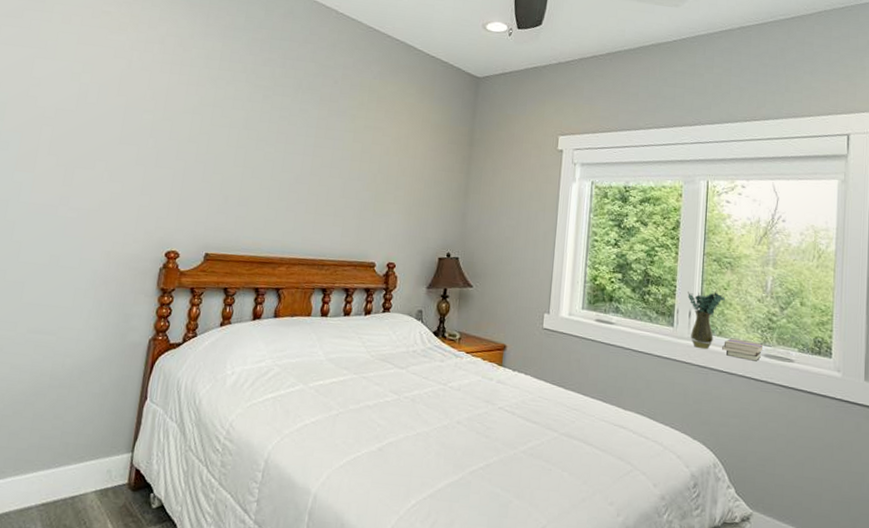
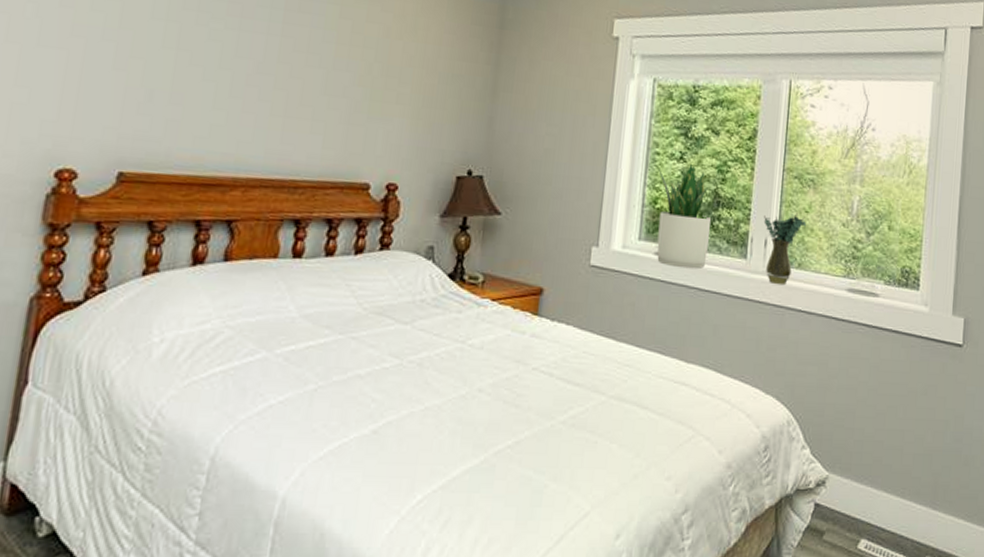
planter: none [597,250,643,334] -> present [657,165,712,270]
books: present [722,338,764,362] -> none [801,270,847,297]

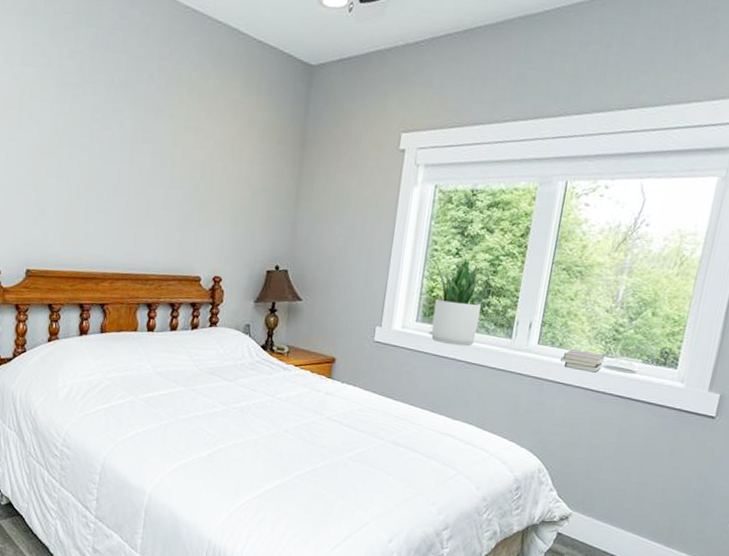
vase: present [763,213,806,286] -> none [528,300,571,362]
books: none [801,270,847,297] -> present [561,349,606,373]

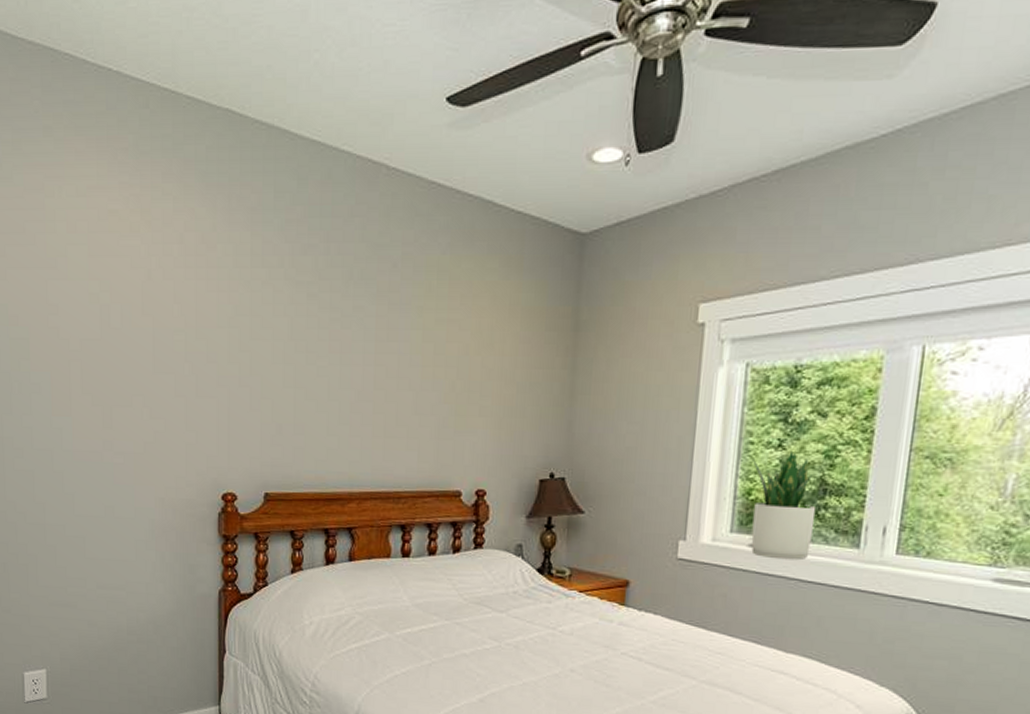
books: present [561,349,606,373] -> none [929,559,994,588]

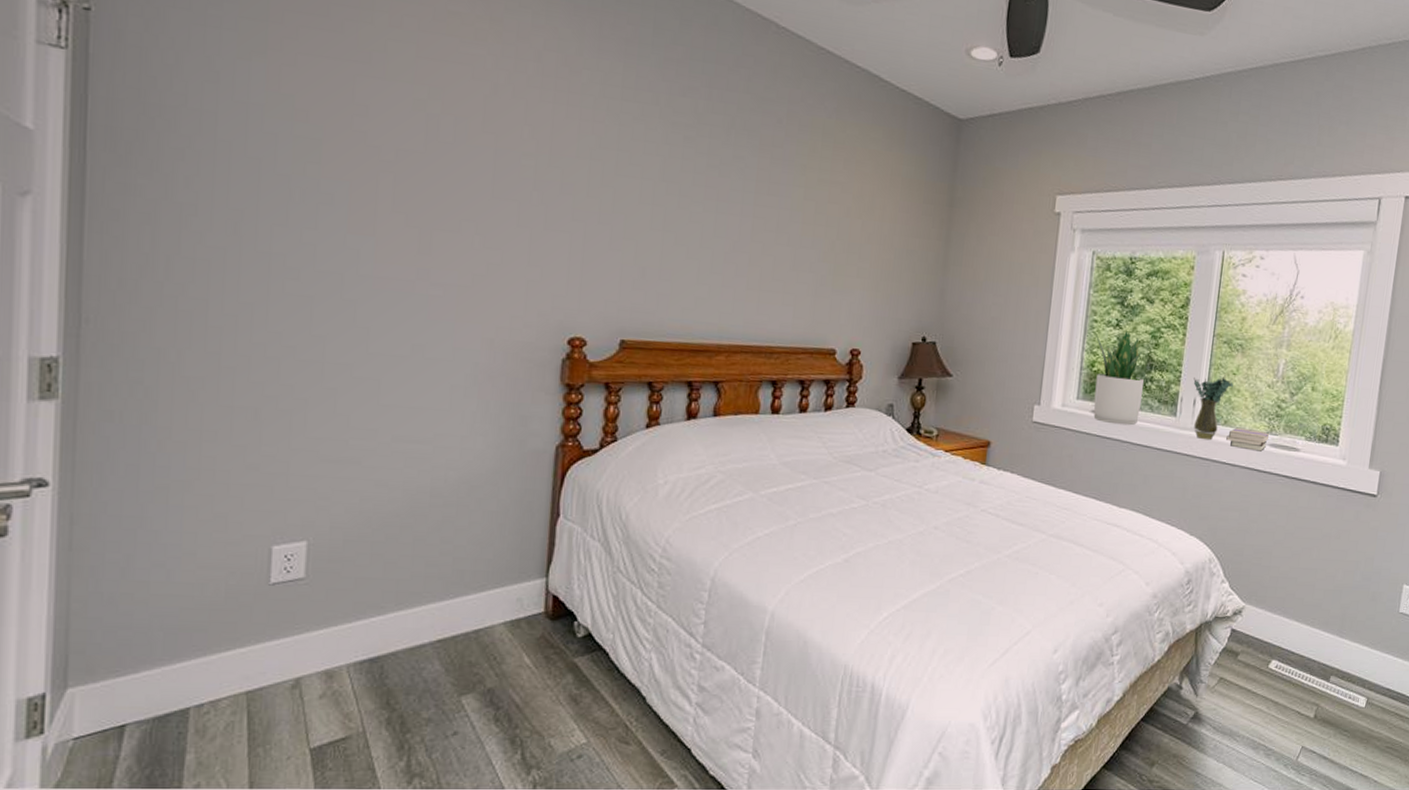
vase: none [882,497,939,576] -> present [1193,375,1233,441]
books: none [929,559,994,588] -> present [1226,427,1270,452]

